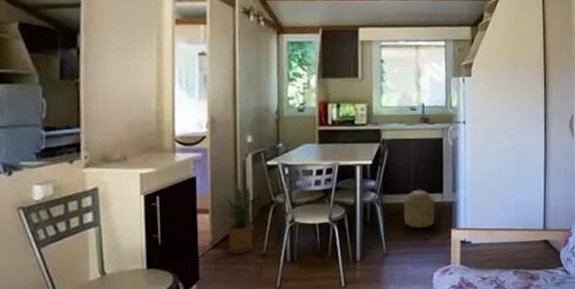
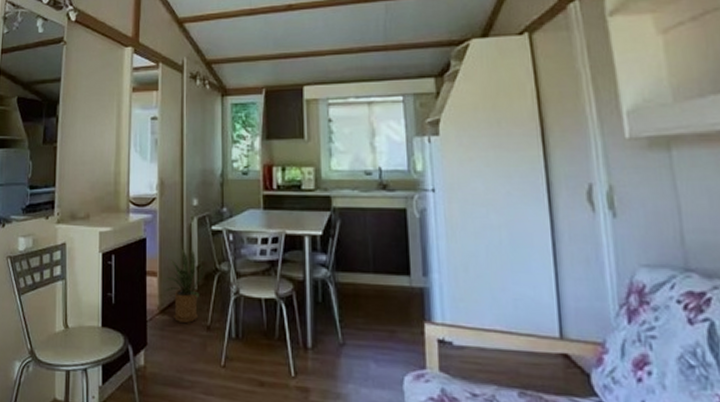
basket: present [403,189,435,229] -> none [361,268,402,318]

